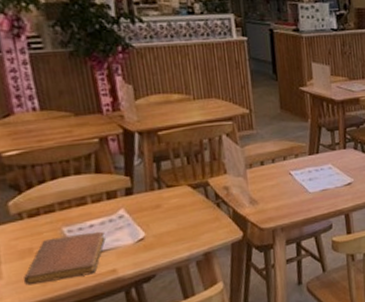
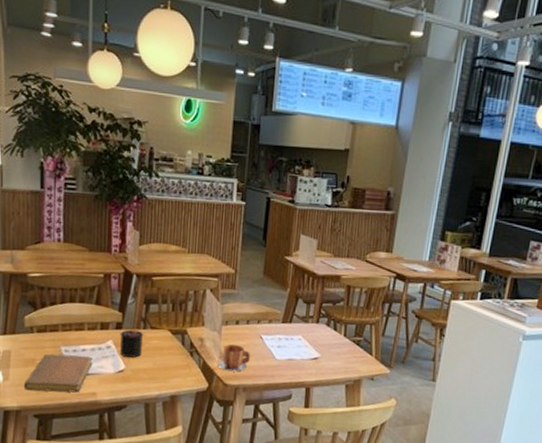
candle: none [131,185,162,224] -> present [120,322,144,359]
mug: none [248,186,283,215] -> present [217,344,250,372]

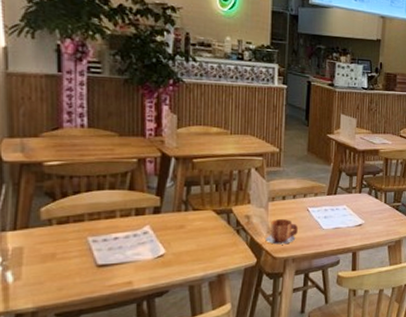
notebook: present [23,353,93,393] -> none [40,244,127,289]
candle: present [120,322,144,359] -> none [158,205,185,242]

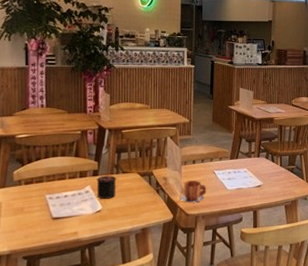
candle: none [158,205,185,242] -> present [96,169,117,200]

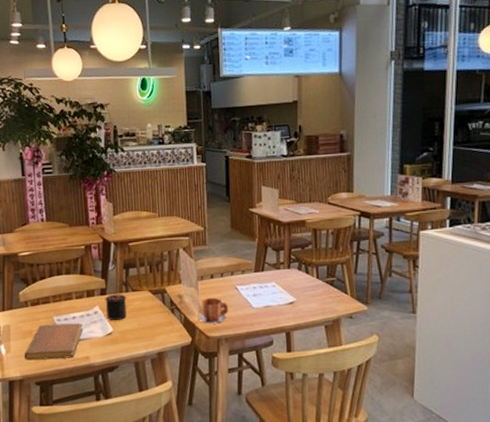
notebook: none [13,201,74,236] -> present [24,323,83,361]

